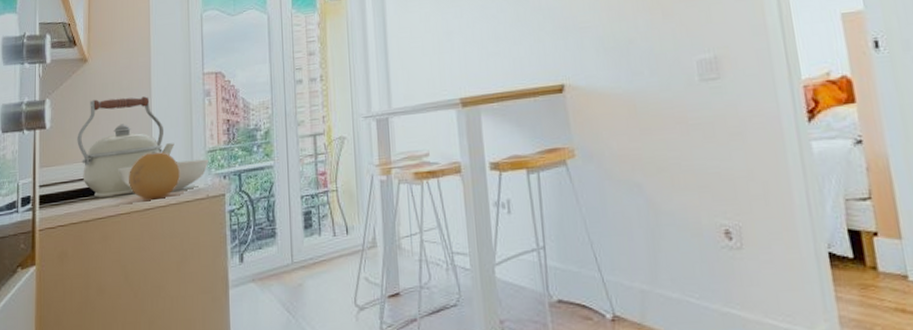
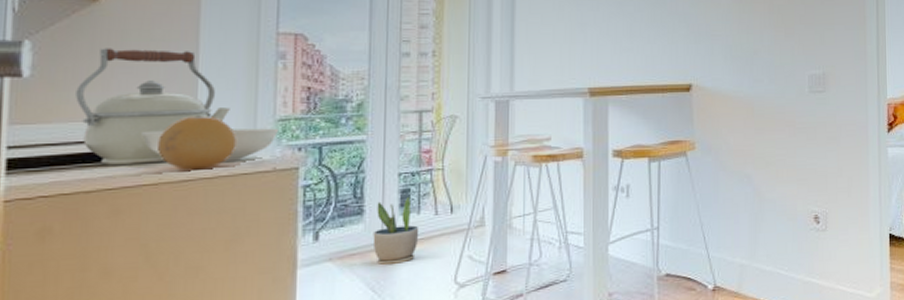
potted plant: none [284,218,322,287] -> present [372,196,419,266]

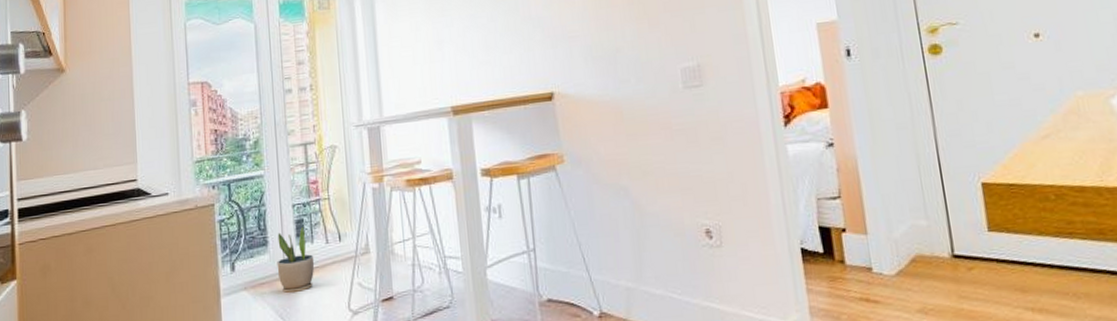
kettle: present [76,48,230,165] -> none [56,106,160,210]
bowl: present [140,128,279,163] -> none [100,169,197,203]
fruit: present [156,116,238,170] -> none [112,162,168,212]

